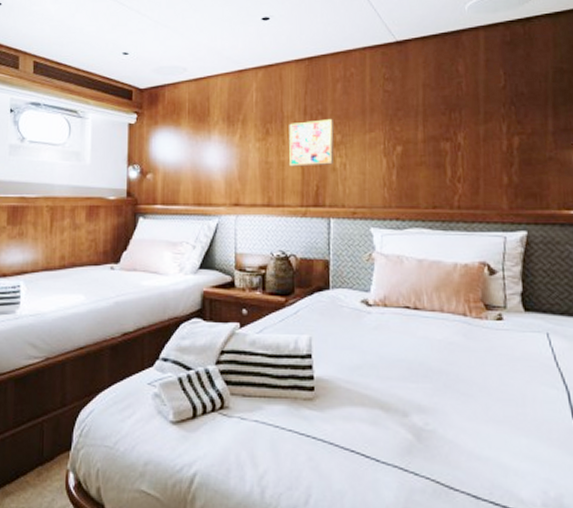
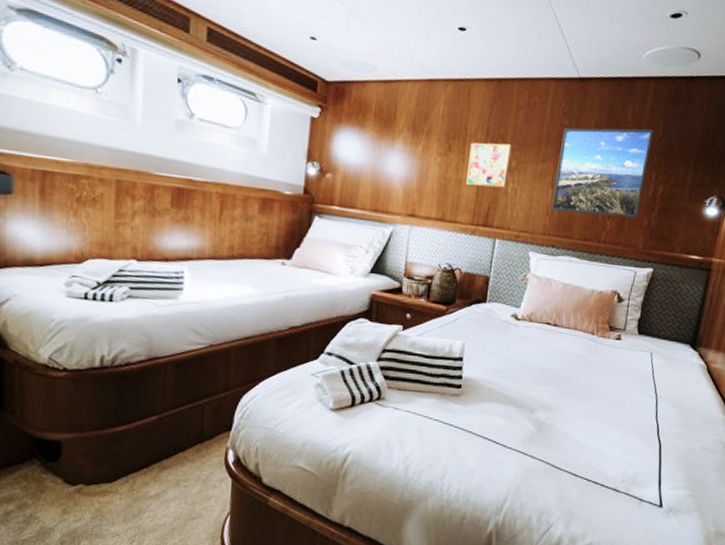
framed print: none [387,78,494,180] -> present [551,127,653,218]

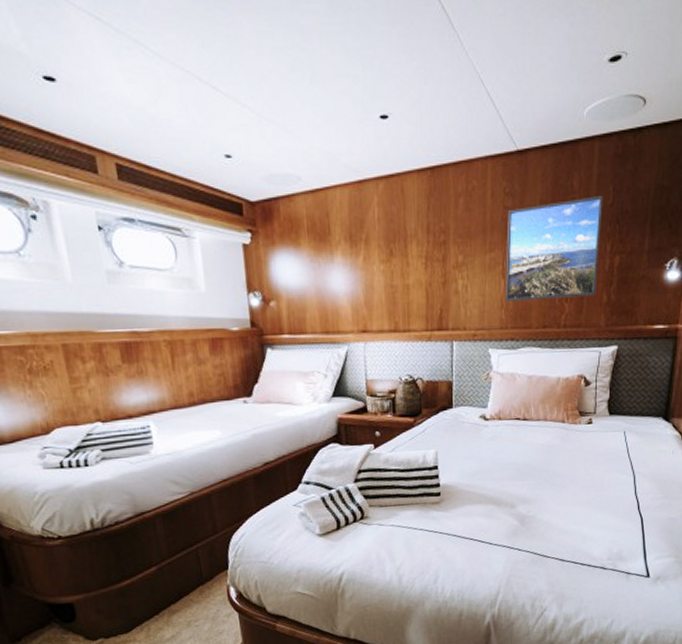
wall art: present [466,142,512,189] -> none [412,238,457,290]

